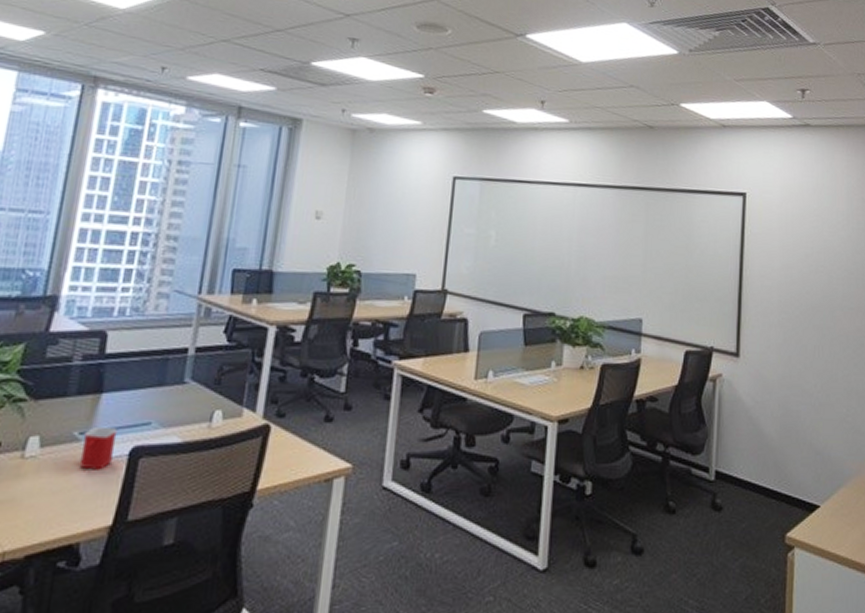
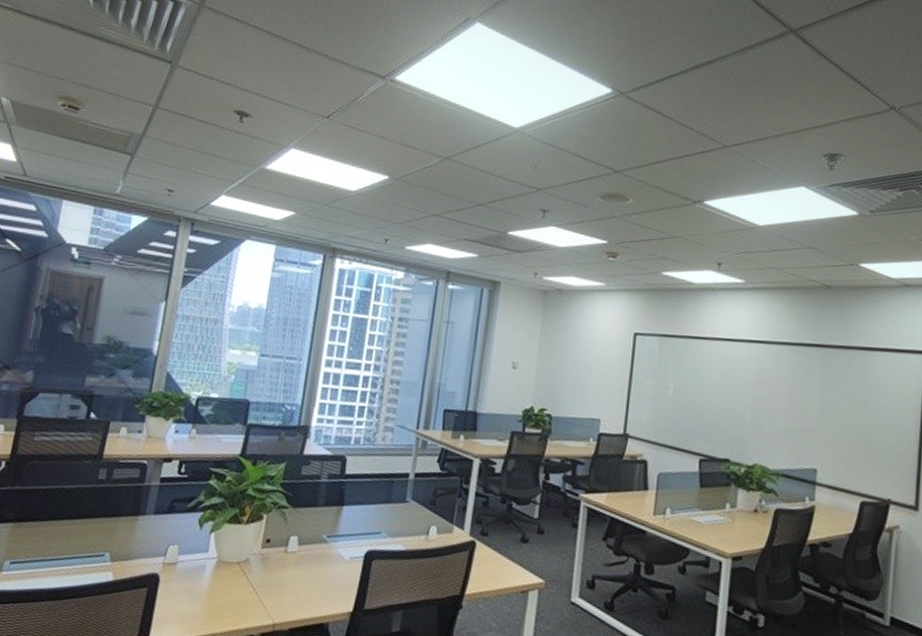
mug: present [79,426,118,470] -> none [327,532,356,567]

